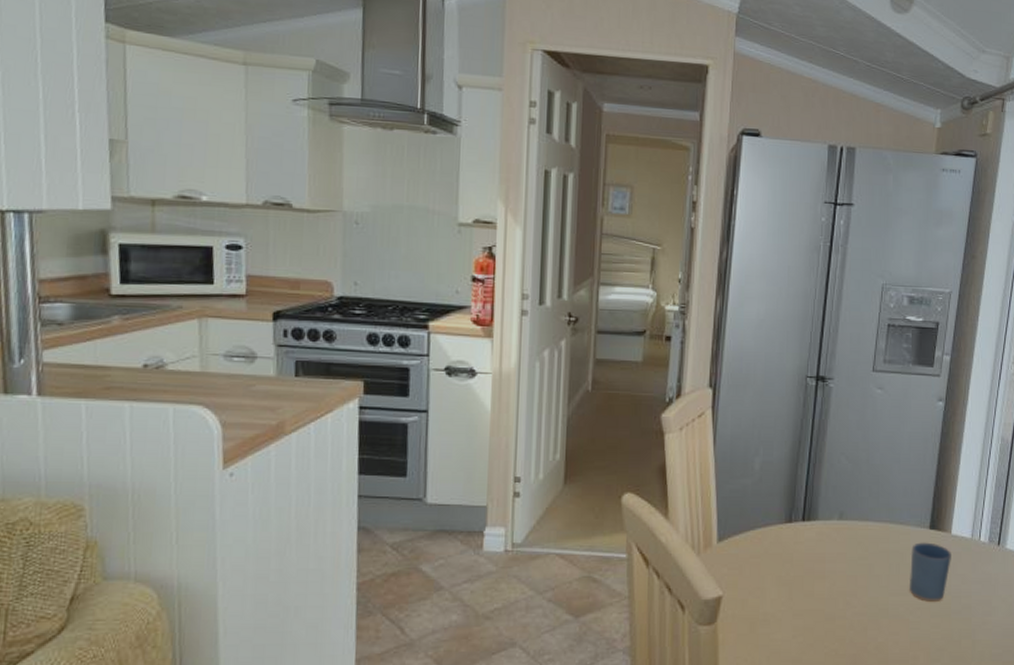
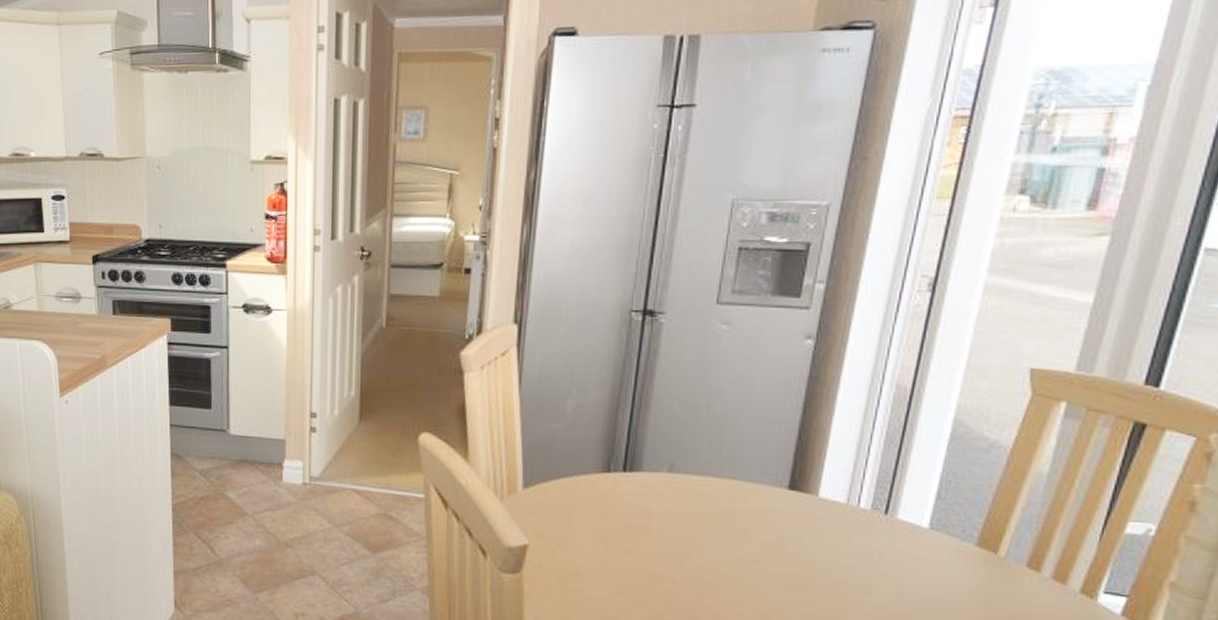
mug: present [910,542,951,602] -> none [759,504,818,573]

